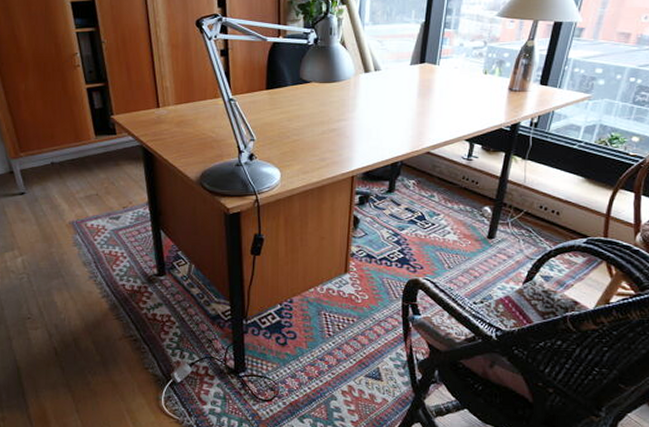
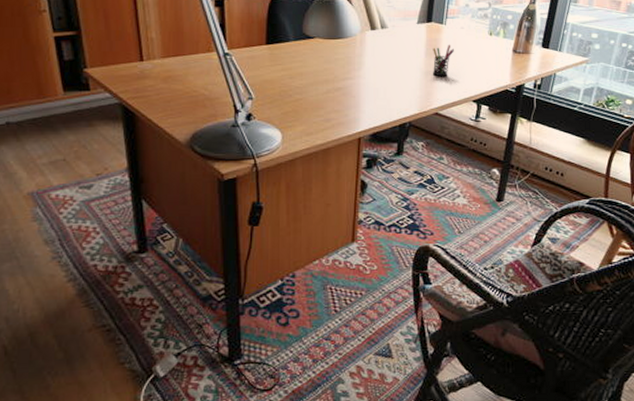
pen holder: none [425,85,447,117] -> present [433,45,454,77]

